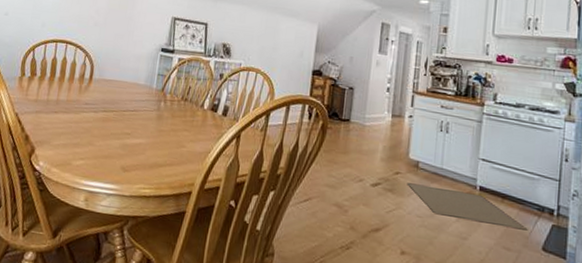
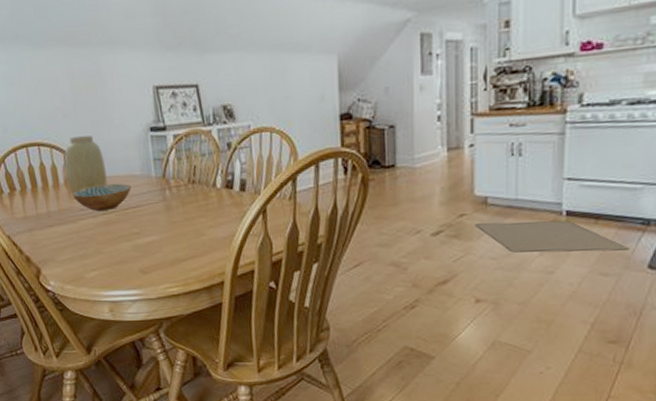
vase: none [80,42,118,93] -> present [64,136,108,198]
bowl: none [82,86,134,109] -> present [72,184,131,212]

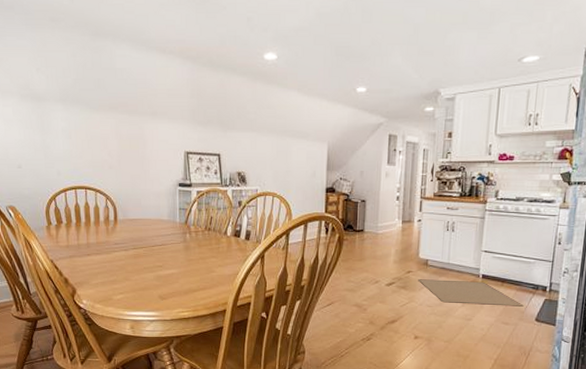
vase: present [64,136,108,198] -> none [105,185,140,234]
bowl: present [72,184,131,212] -> none [109,226,159,247]

